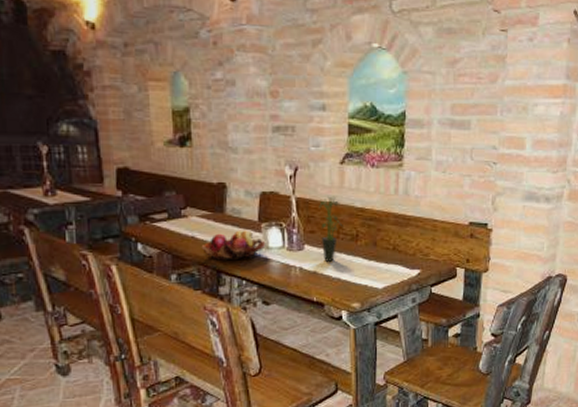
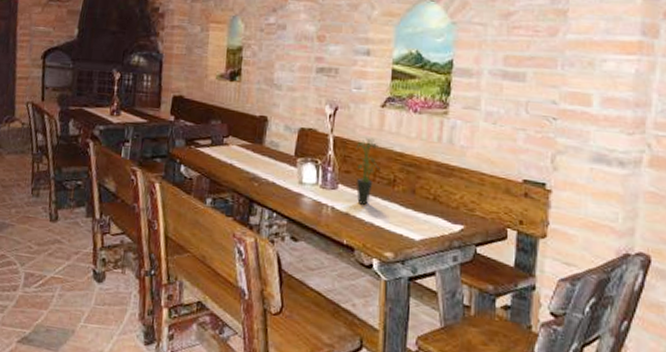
fruit basket: present [201,230,266,261] -> none [237,162,300,192]

